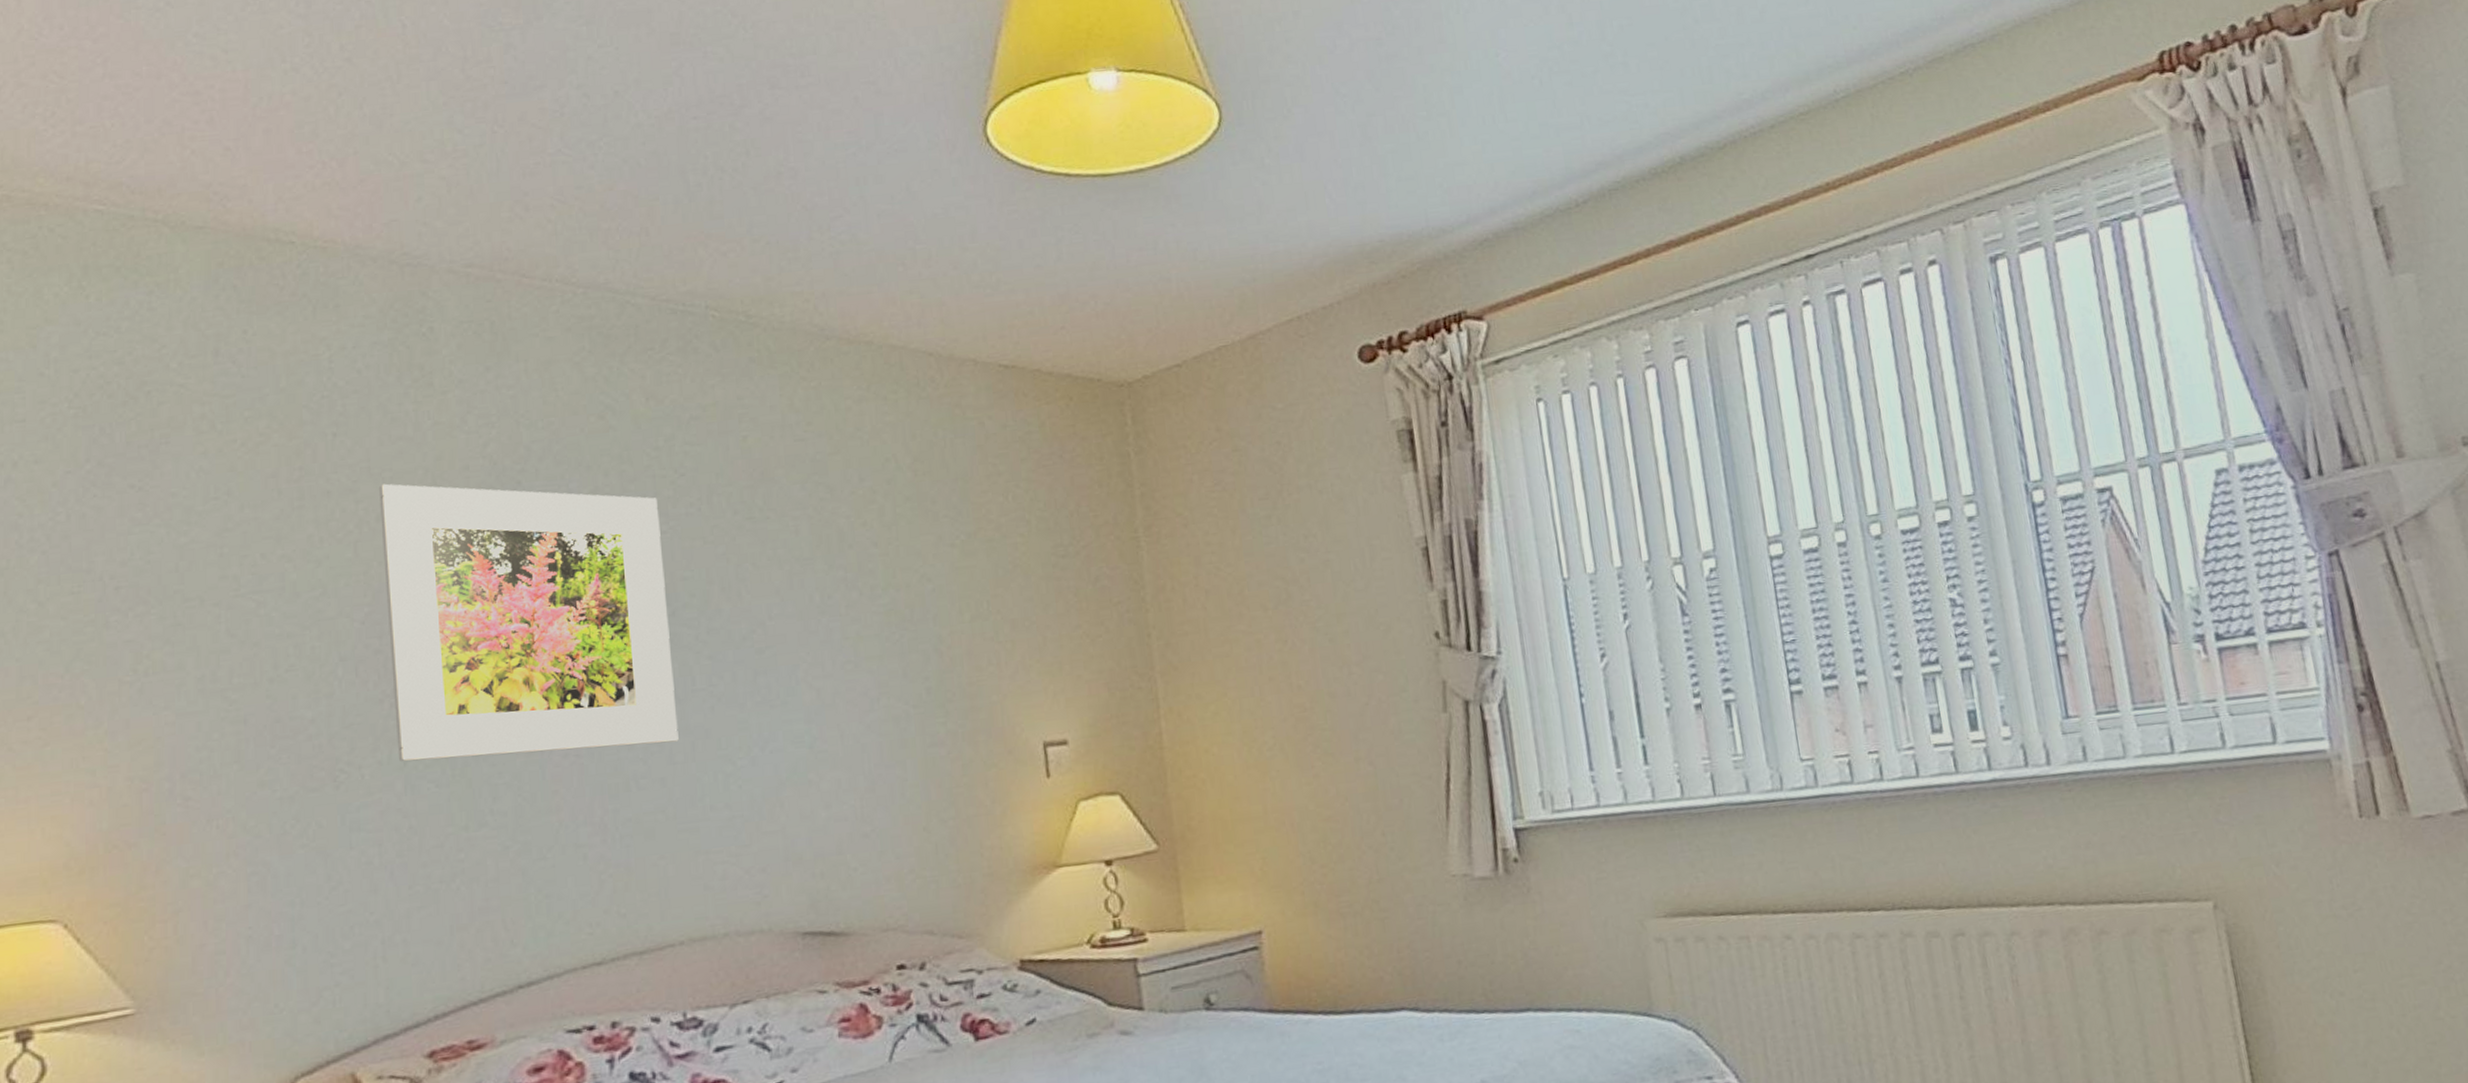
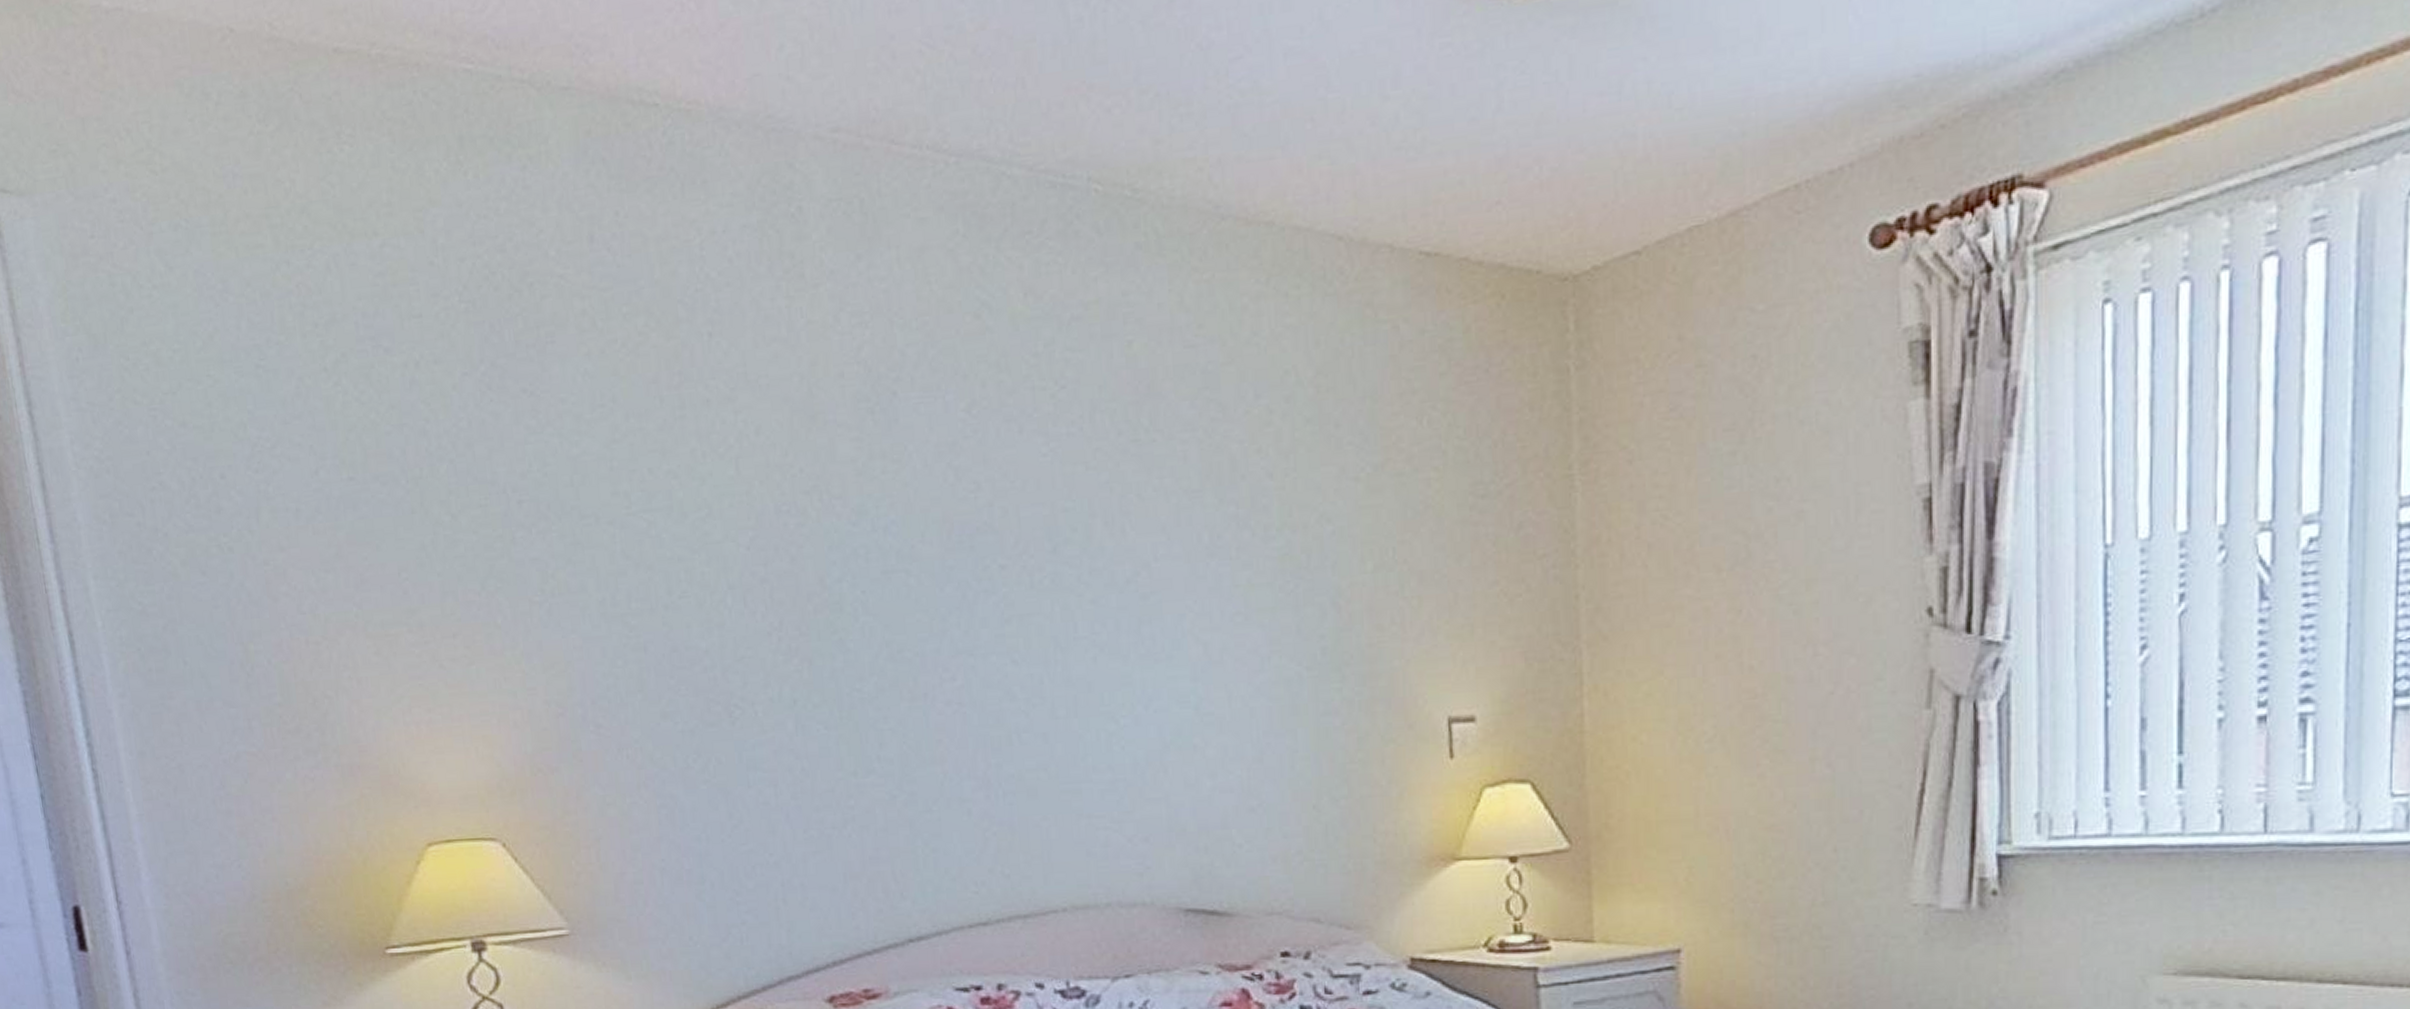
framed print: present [378,483,679,762] -> none [755,392,1061,701]

